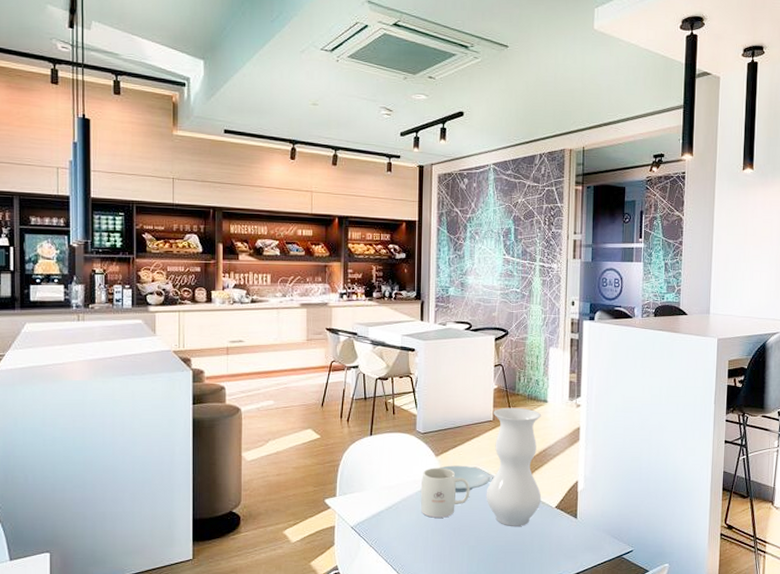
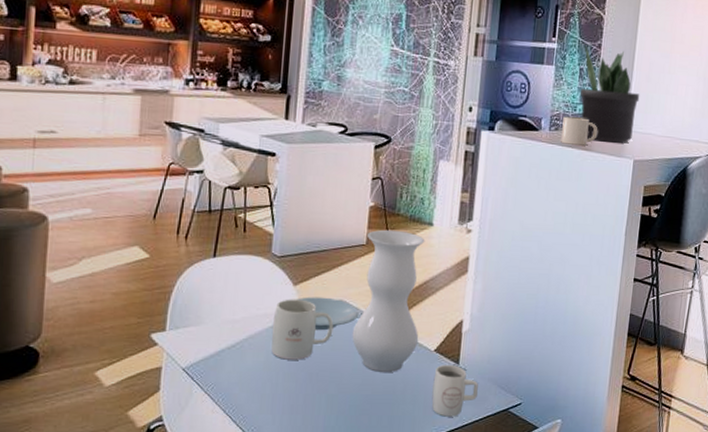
mug: none [556,518,595,563] -> present [431,364,478,417]
mug: none [652,305,685,328] -> present [561,116,598,146]
planter: none [667,244,720,325] -> present [581,46,640,143]

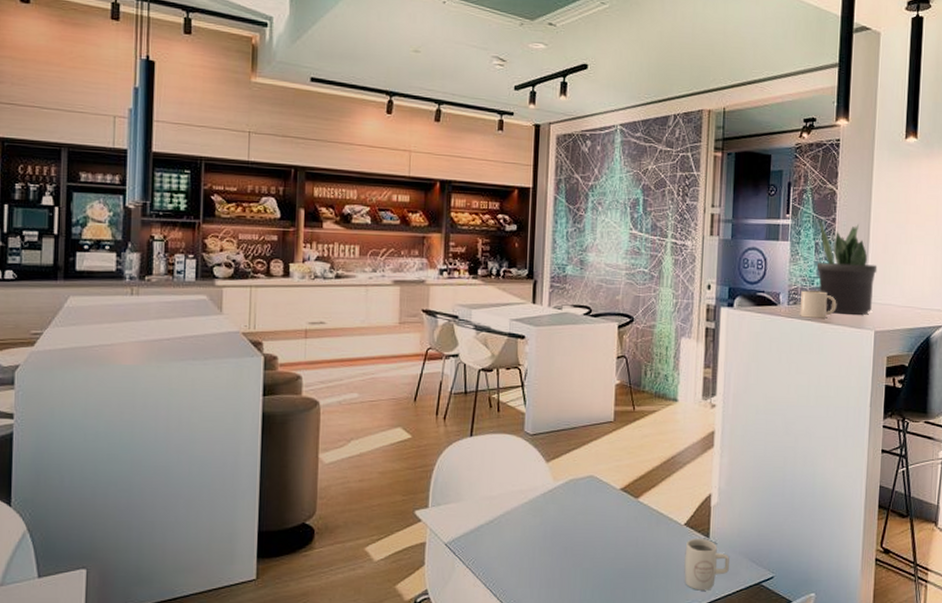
mug: present [271,299,334,360] -> none [527,475,586,535]
saucer: present [297,297,359,331] -> none [550,473,610,506]
vase: present [352,229,425,372] -> none [604,406,671,546]

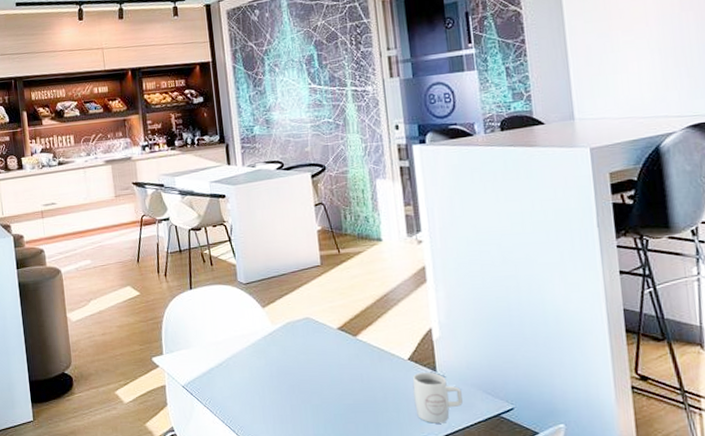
mug: present [800,290,837,318] -> none [497,114,541,144]
planter: present [817,221,878,315] -> none [507,41,583,136]

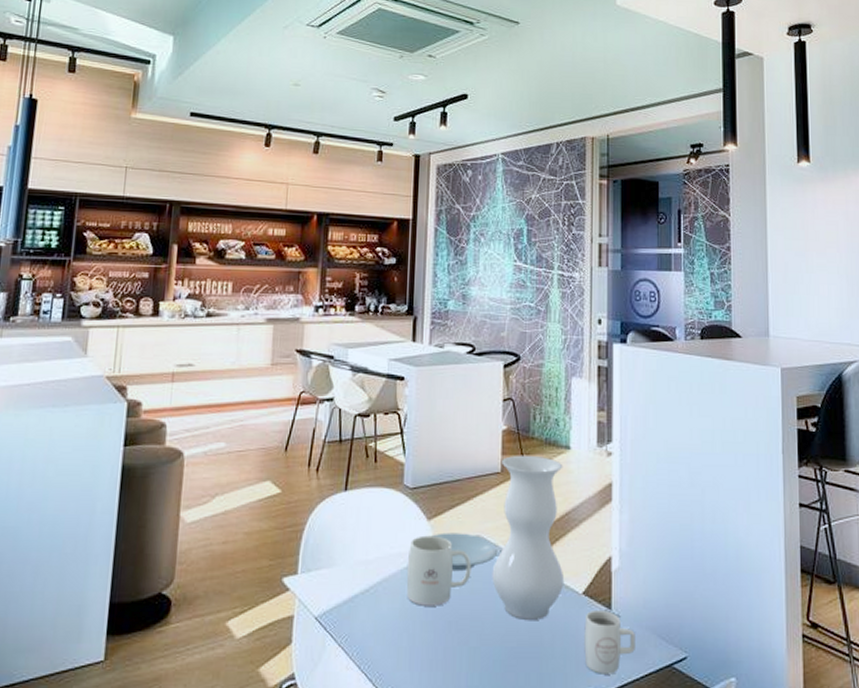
mug: none [250,319,306,375] -> present [406,535,472,606]
saucer: none [267,316,327,347] -> present [431,532,498,572]
vase: none [319,249,390,382] -> present [492,455,565,620]

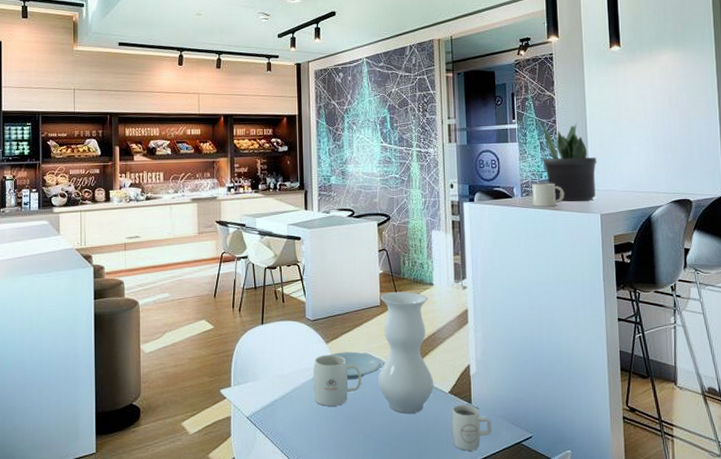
mug: none [698,324,738,355] -> present [532,183,565,207]
planter: none [714,250,779,350] -> present [542,123,597,201]

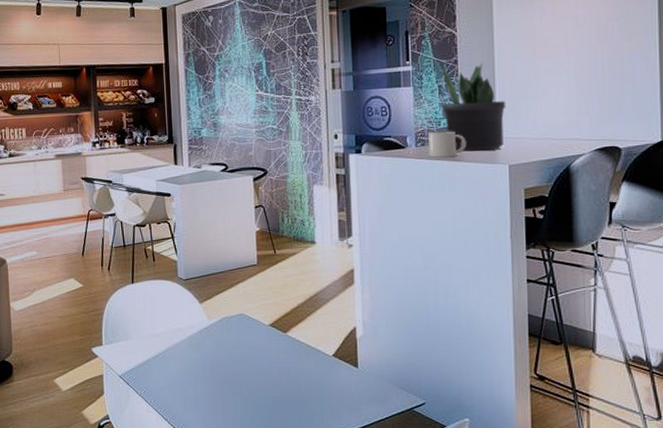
mug: present [312,354,362,406] -> none [186,315,239,367]
saucer: present [330,352,382,380] -> none [204,312,260,341]
vase: present [378,291,434,413] -> none [255,250,317,376]
mug: present [451,404,491,451] -> none [335,367,380,416]

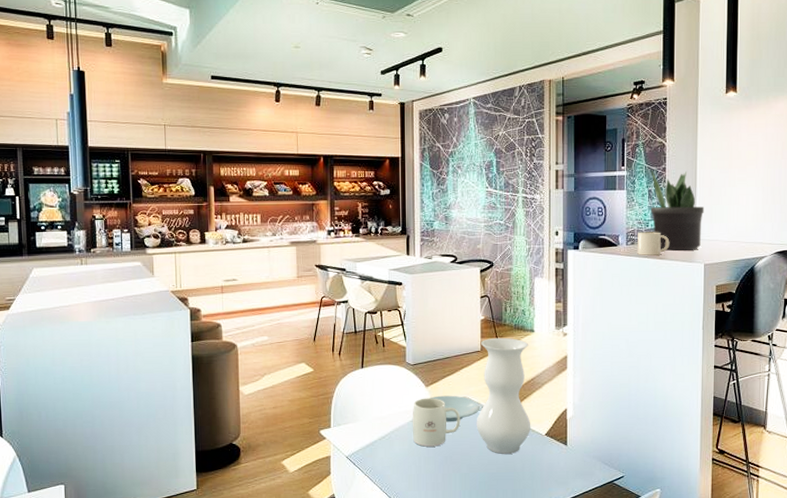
mug: none [186,315,239,367] -> present [412,398,461,447]
saucer: none [204,312,260,341] -> present [429,395,480,422]
vase: none [255,250,317,376] -> present [476,337,531,454]

